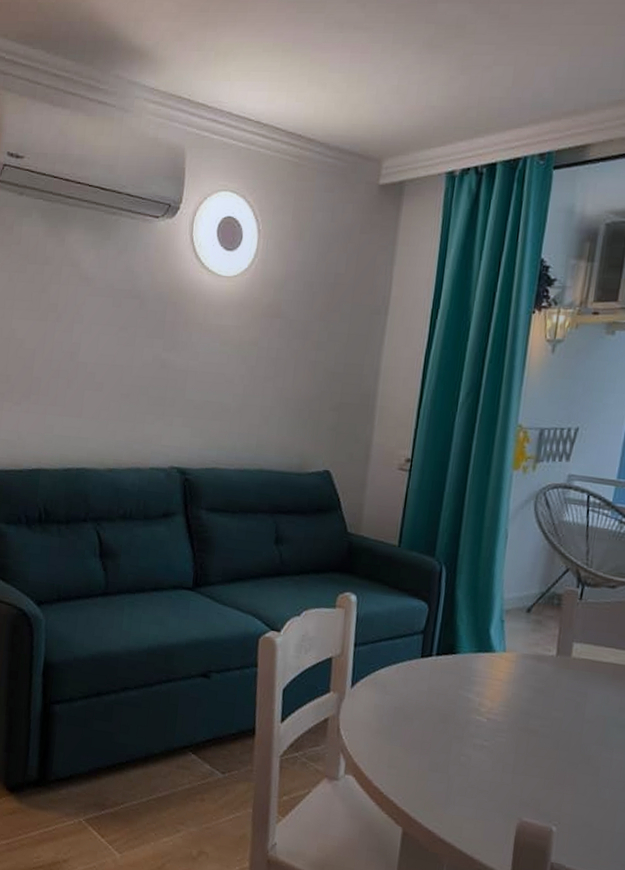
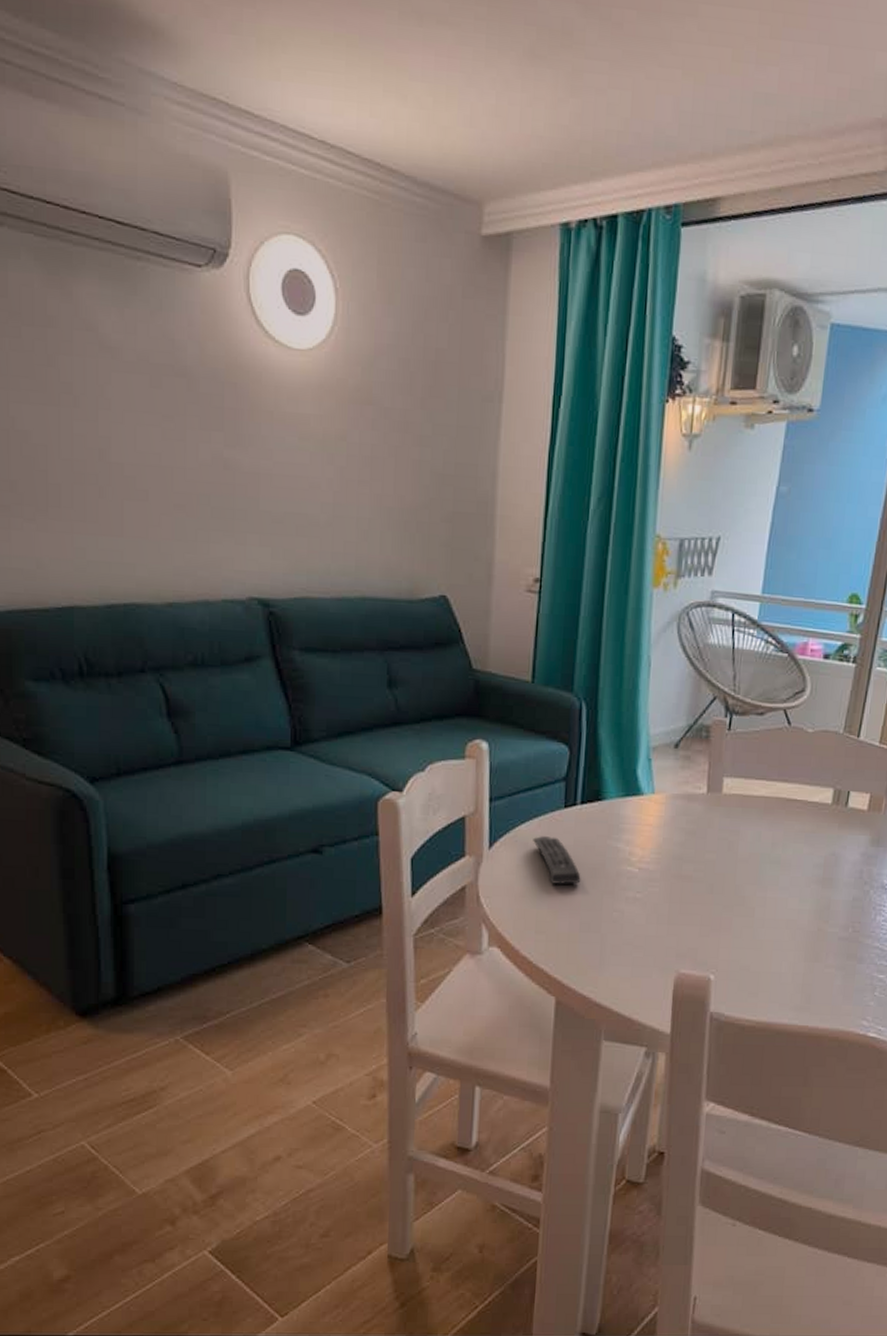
remote control: none [391,681,433,727] -> present [533,836,581,885]

